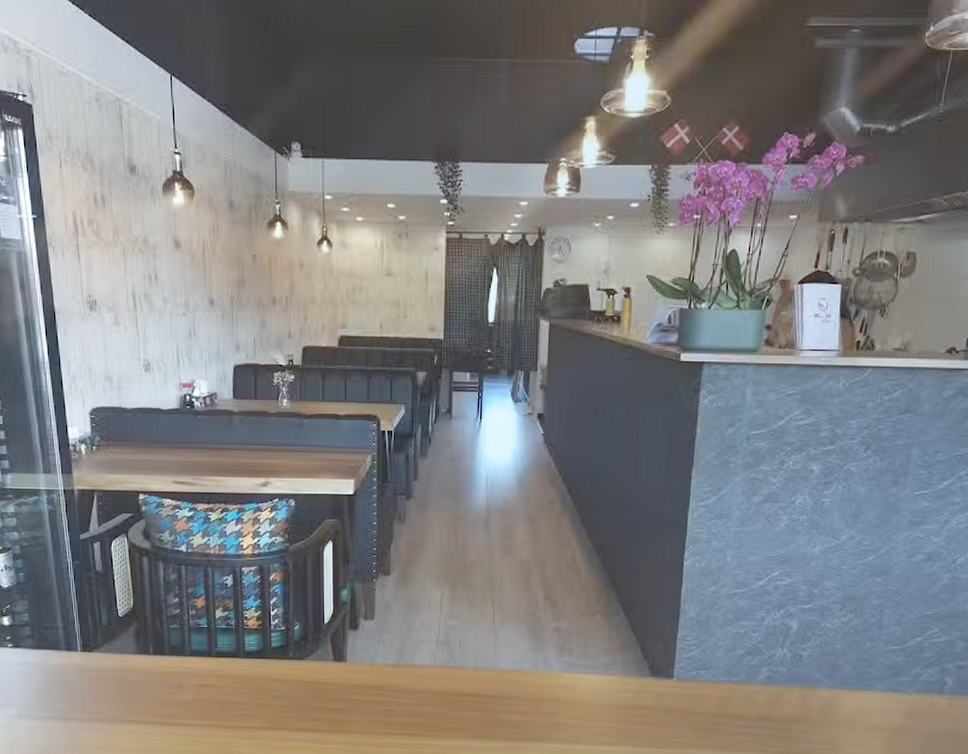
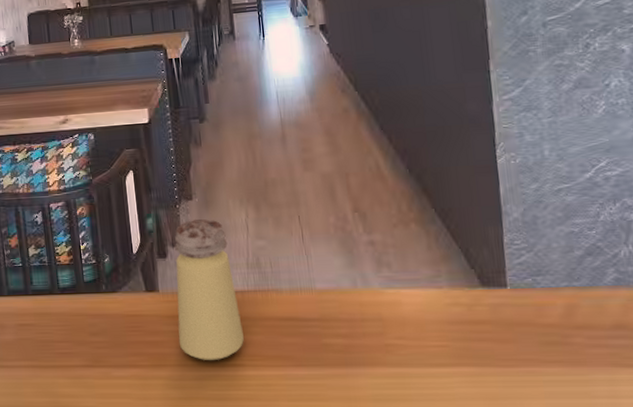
saltshaker: none [361,595,425,730] -> present [175,219,244,361]

